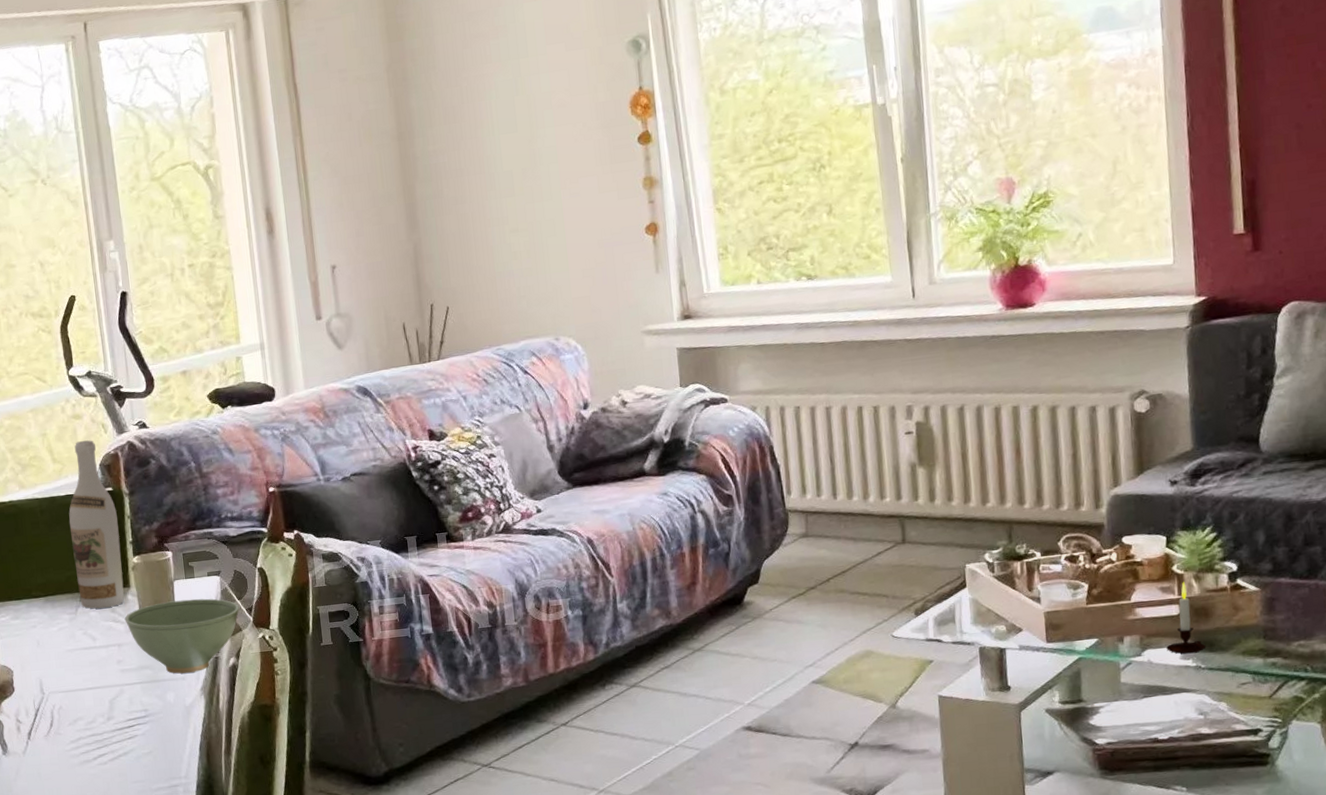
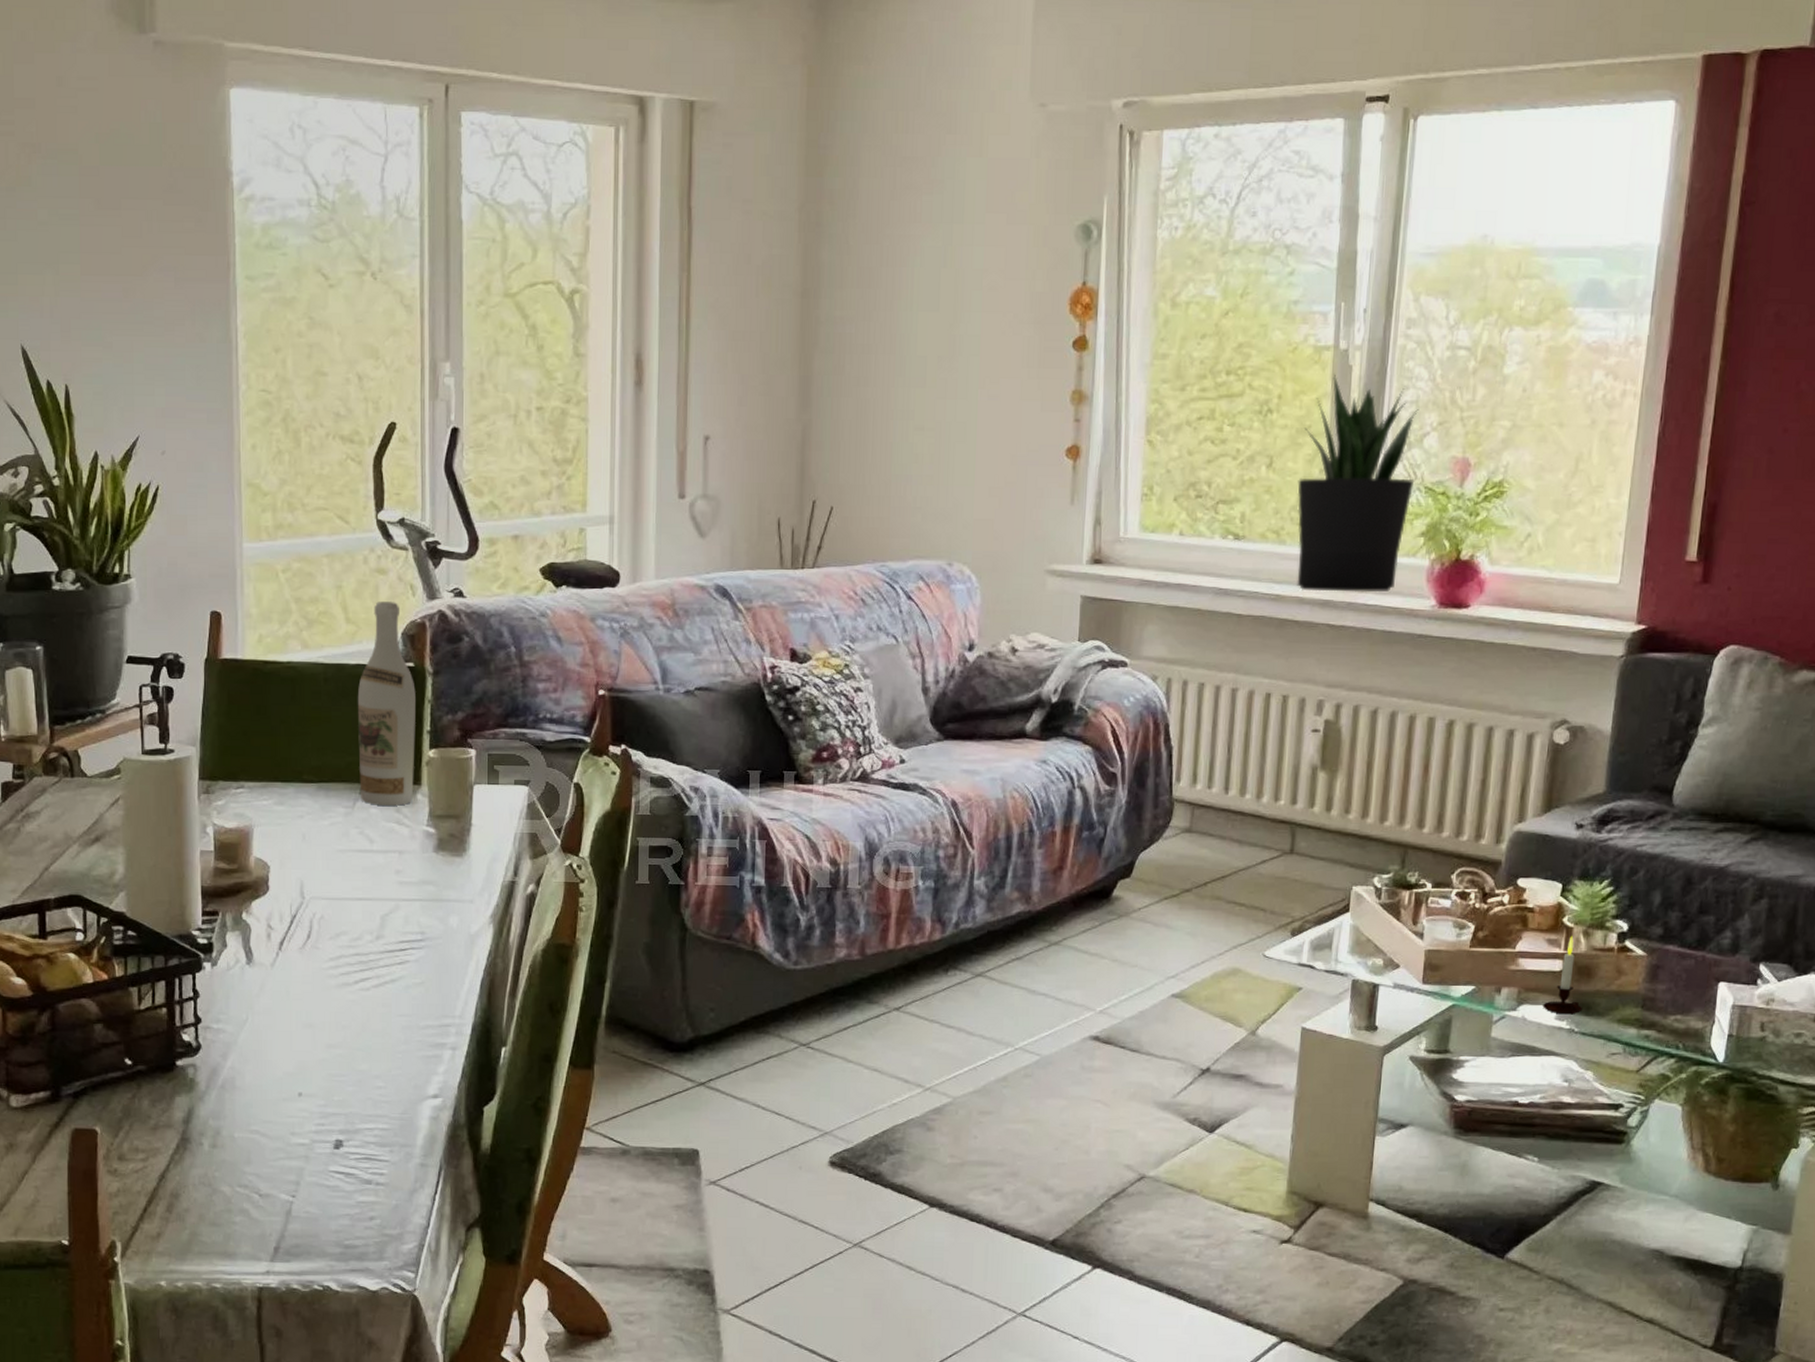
bowl: present [124,598,240,674] -> none [410,808,547,896]
planter: none [857,126,965,315] -> present [1297,374,1420,592]

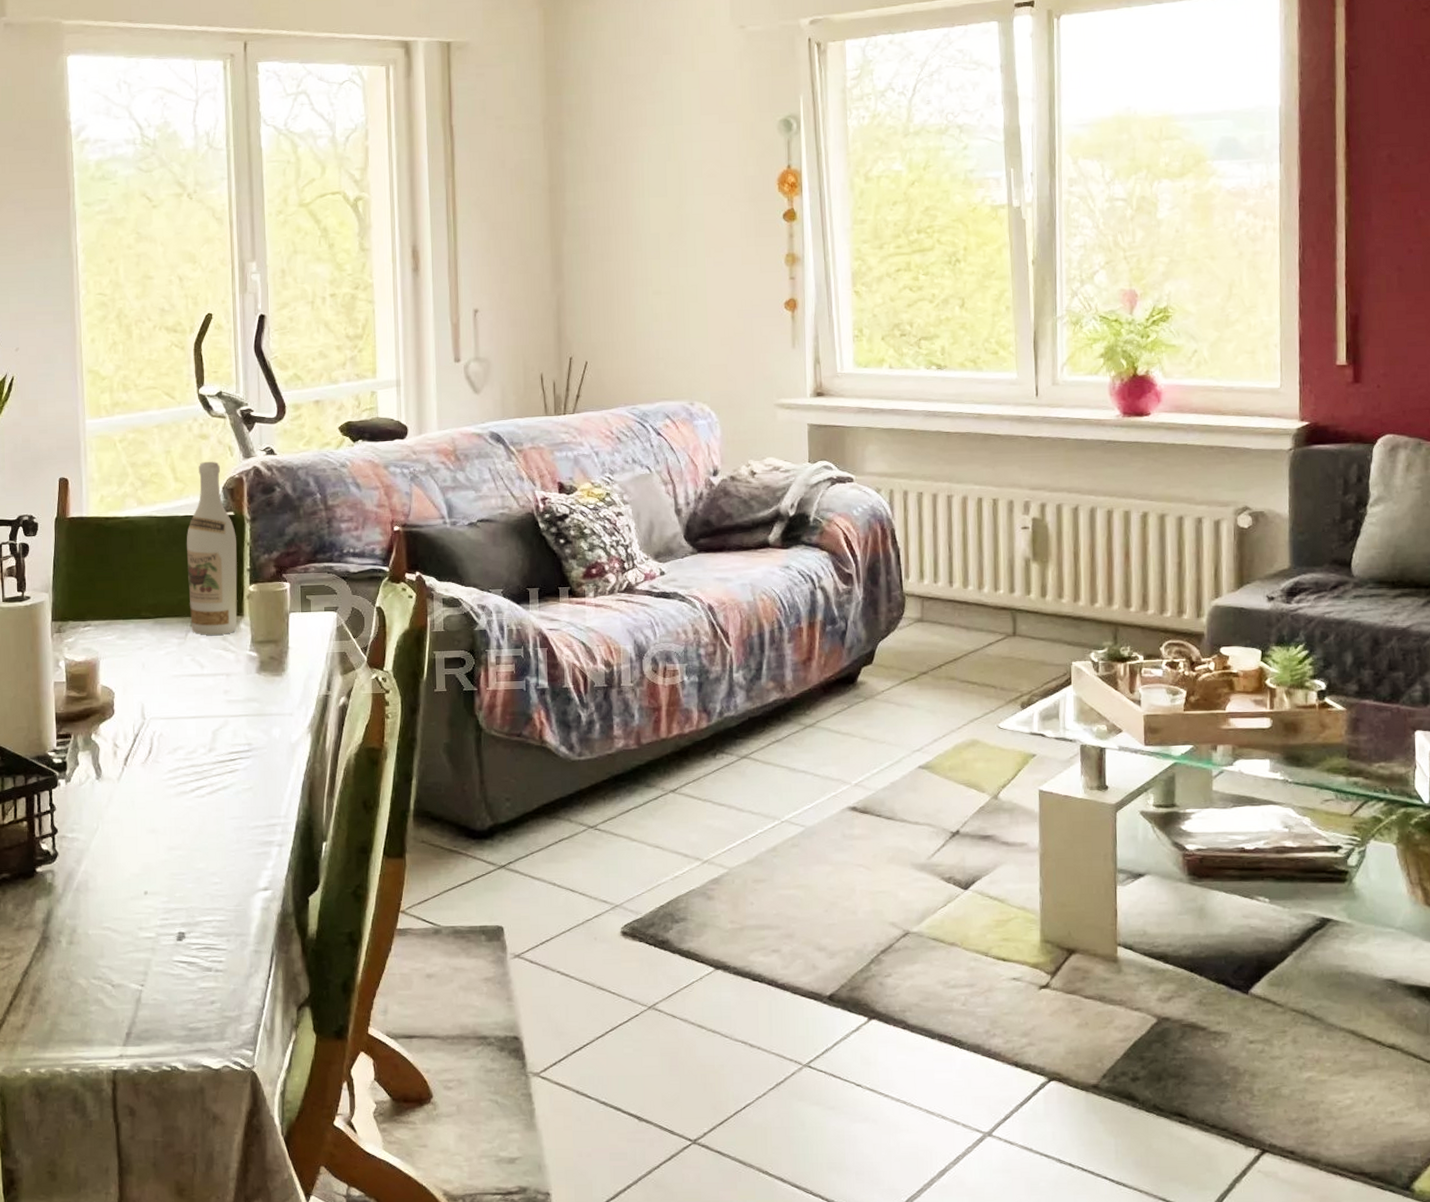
planter: present [1297,374,1420,592] -> none [988,227,1090,410]
candle: present [1543,936,1582,1015] -> none [1257,696,1293,767]

